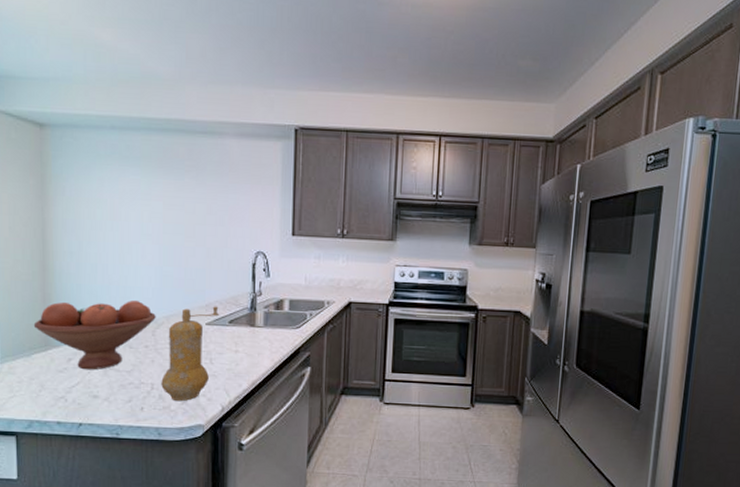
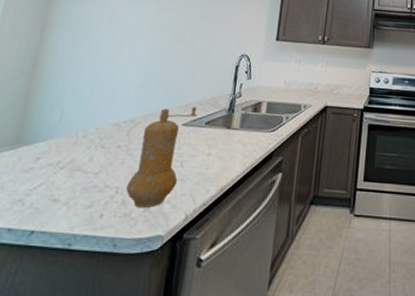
fruit bowl: present [33,300,156,370] -> none [9,98,135,171]

